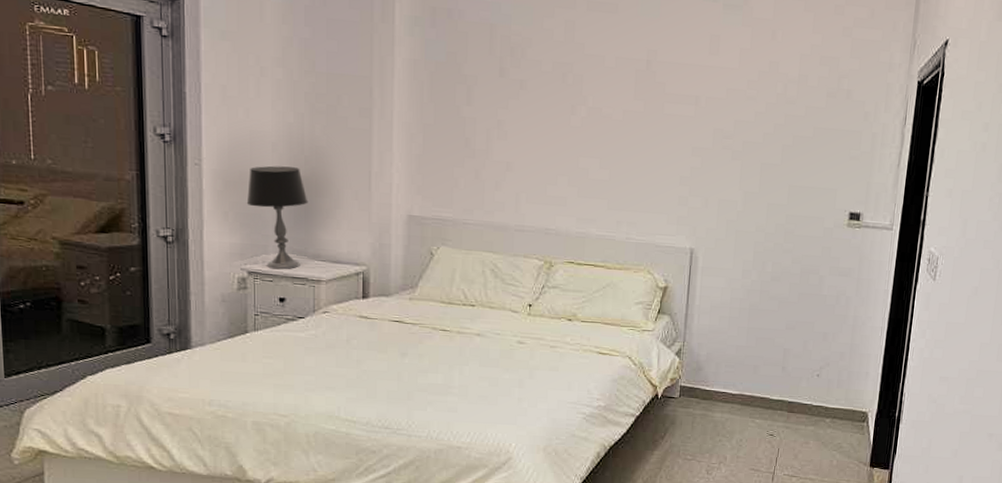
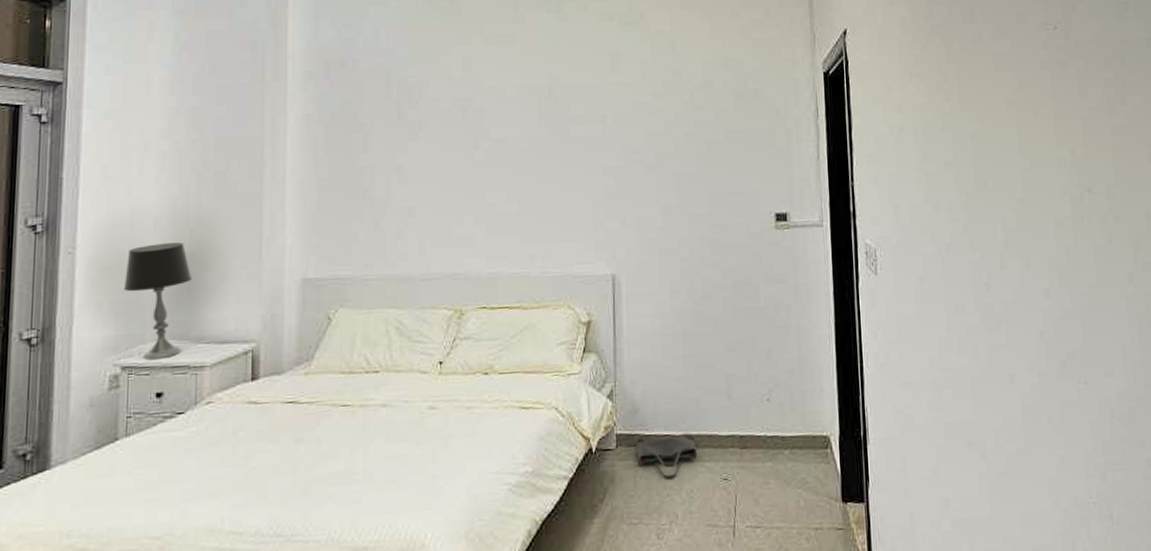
tote bag: none [696,392,750,429] -> present [635,435,698,480]

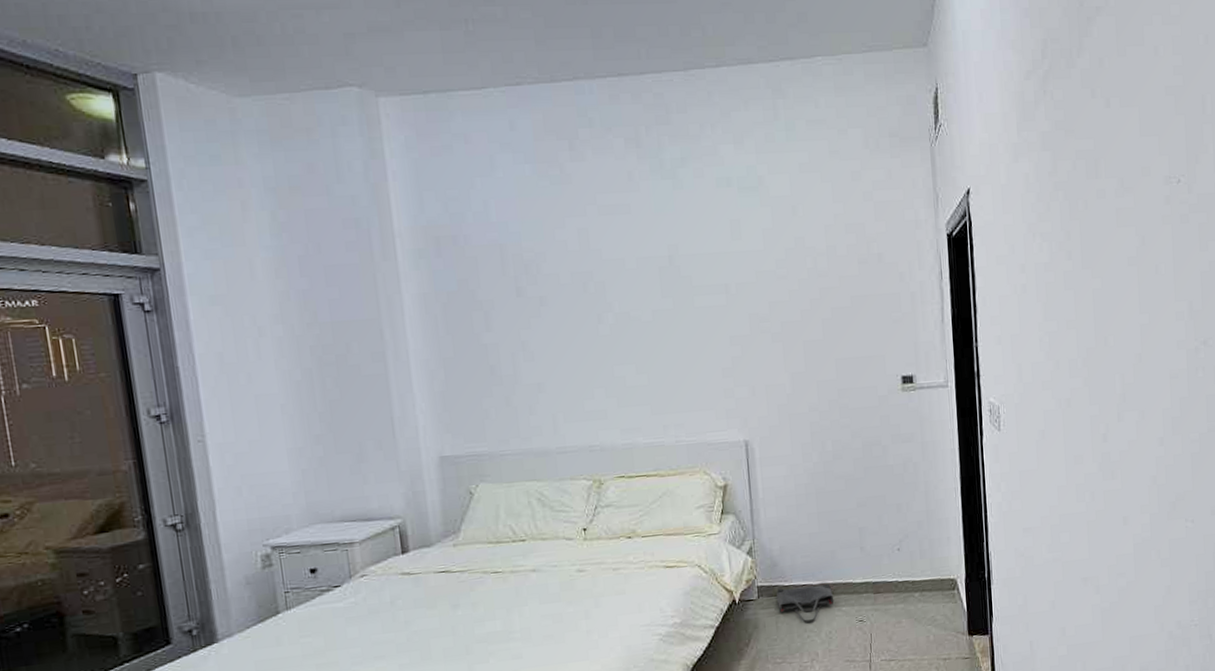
table lamp: present [123,242,192,361] -> none [259,426,329,540]

